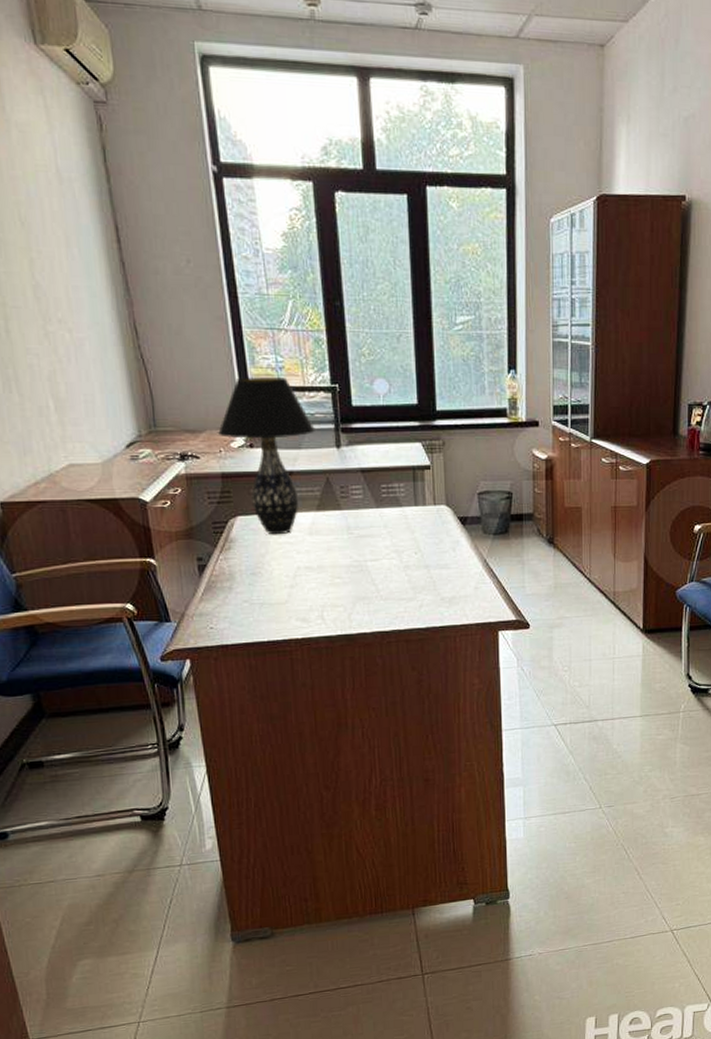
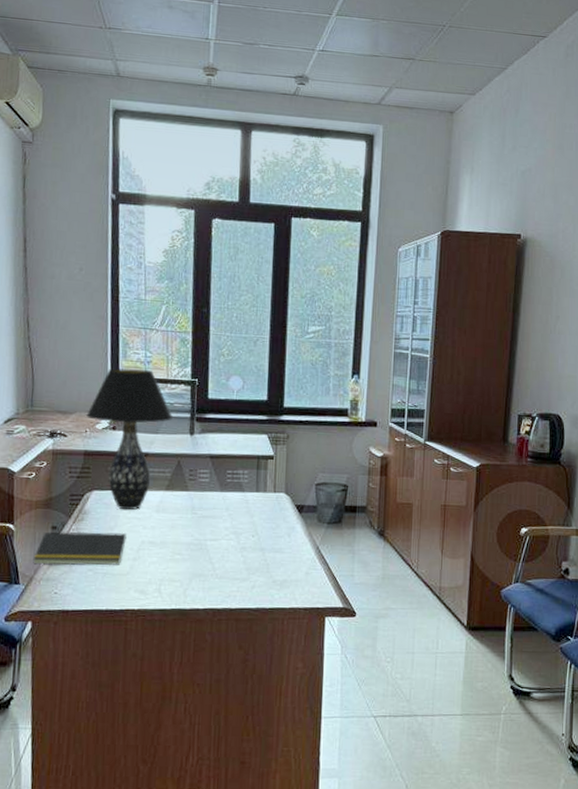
notepad: none [181,560,280,600] -> present [33,531,127,566]

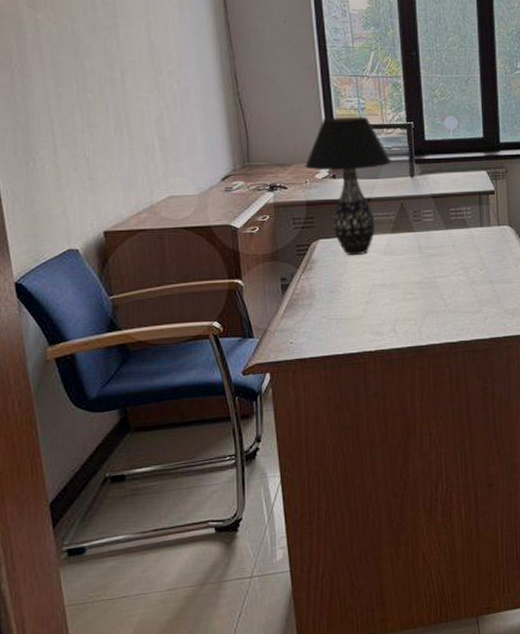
notepad: present [33,531,127,566] -> none [265,278,357,317]

